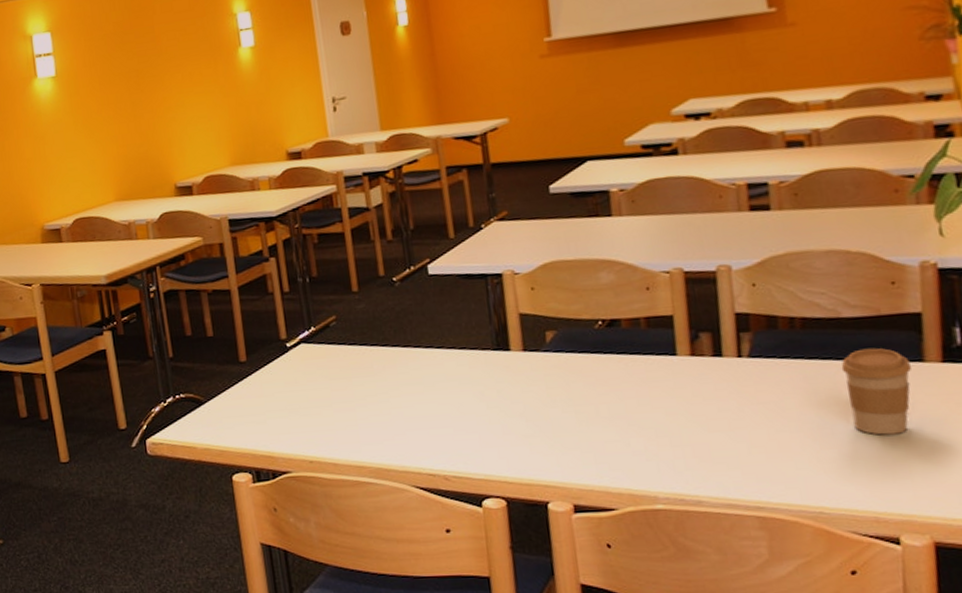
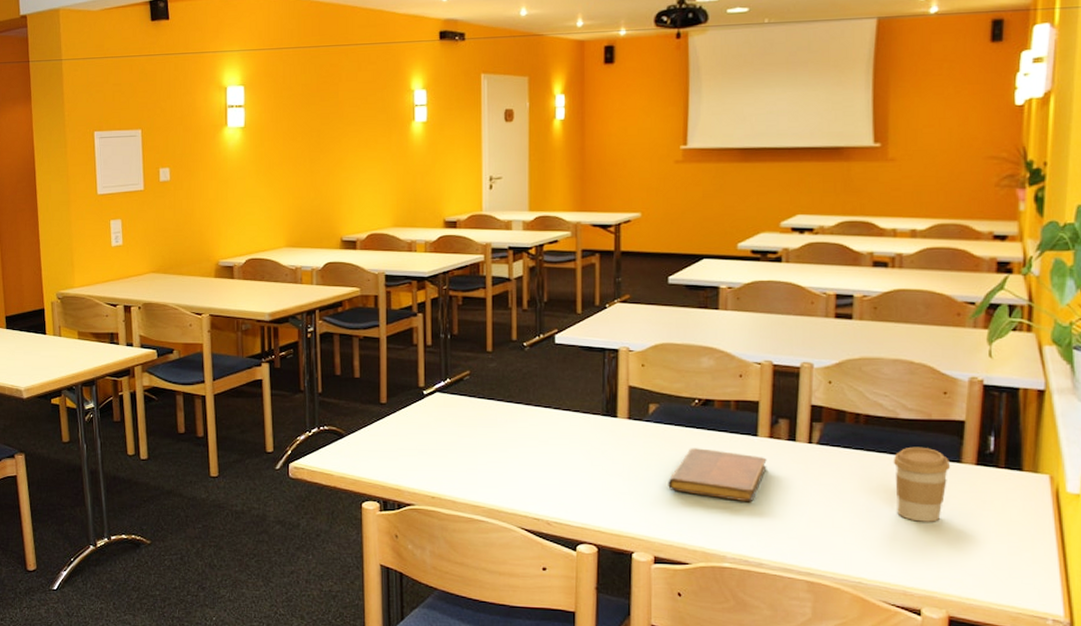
notebook: none [578,375,693,433] -> present [668,448,767,503]

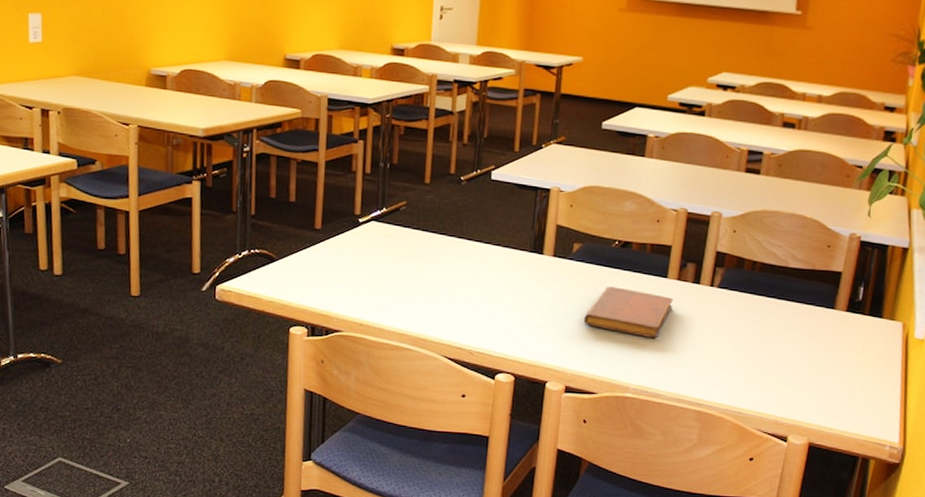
coffee cup: present [893,446,951,522] -> none [778,293,826,361]

